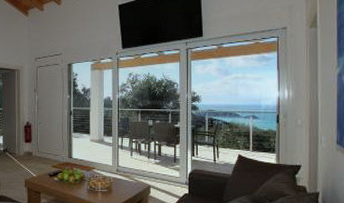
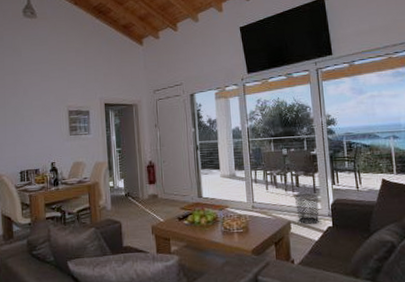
waste bin: none [155,161,179,190] -> present [294,193,319,224]

